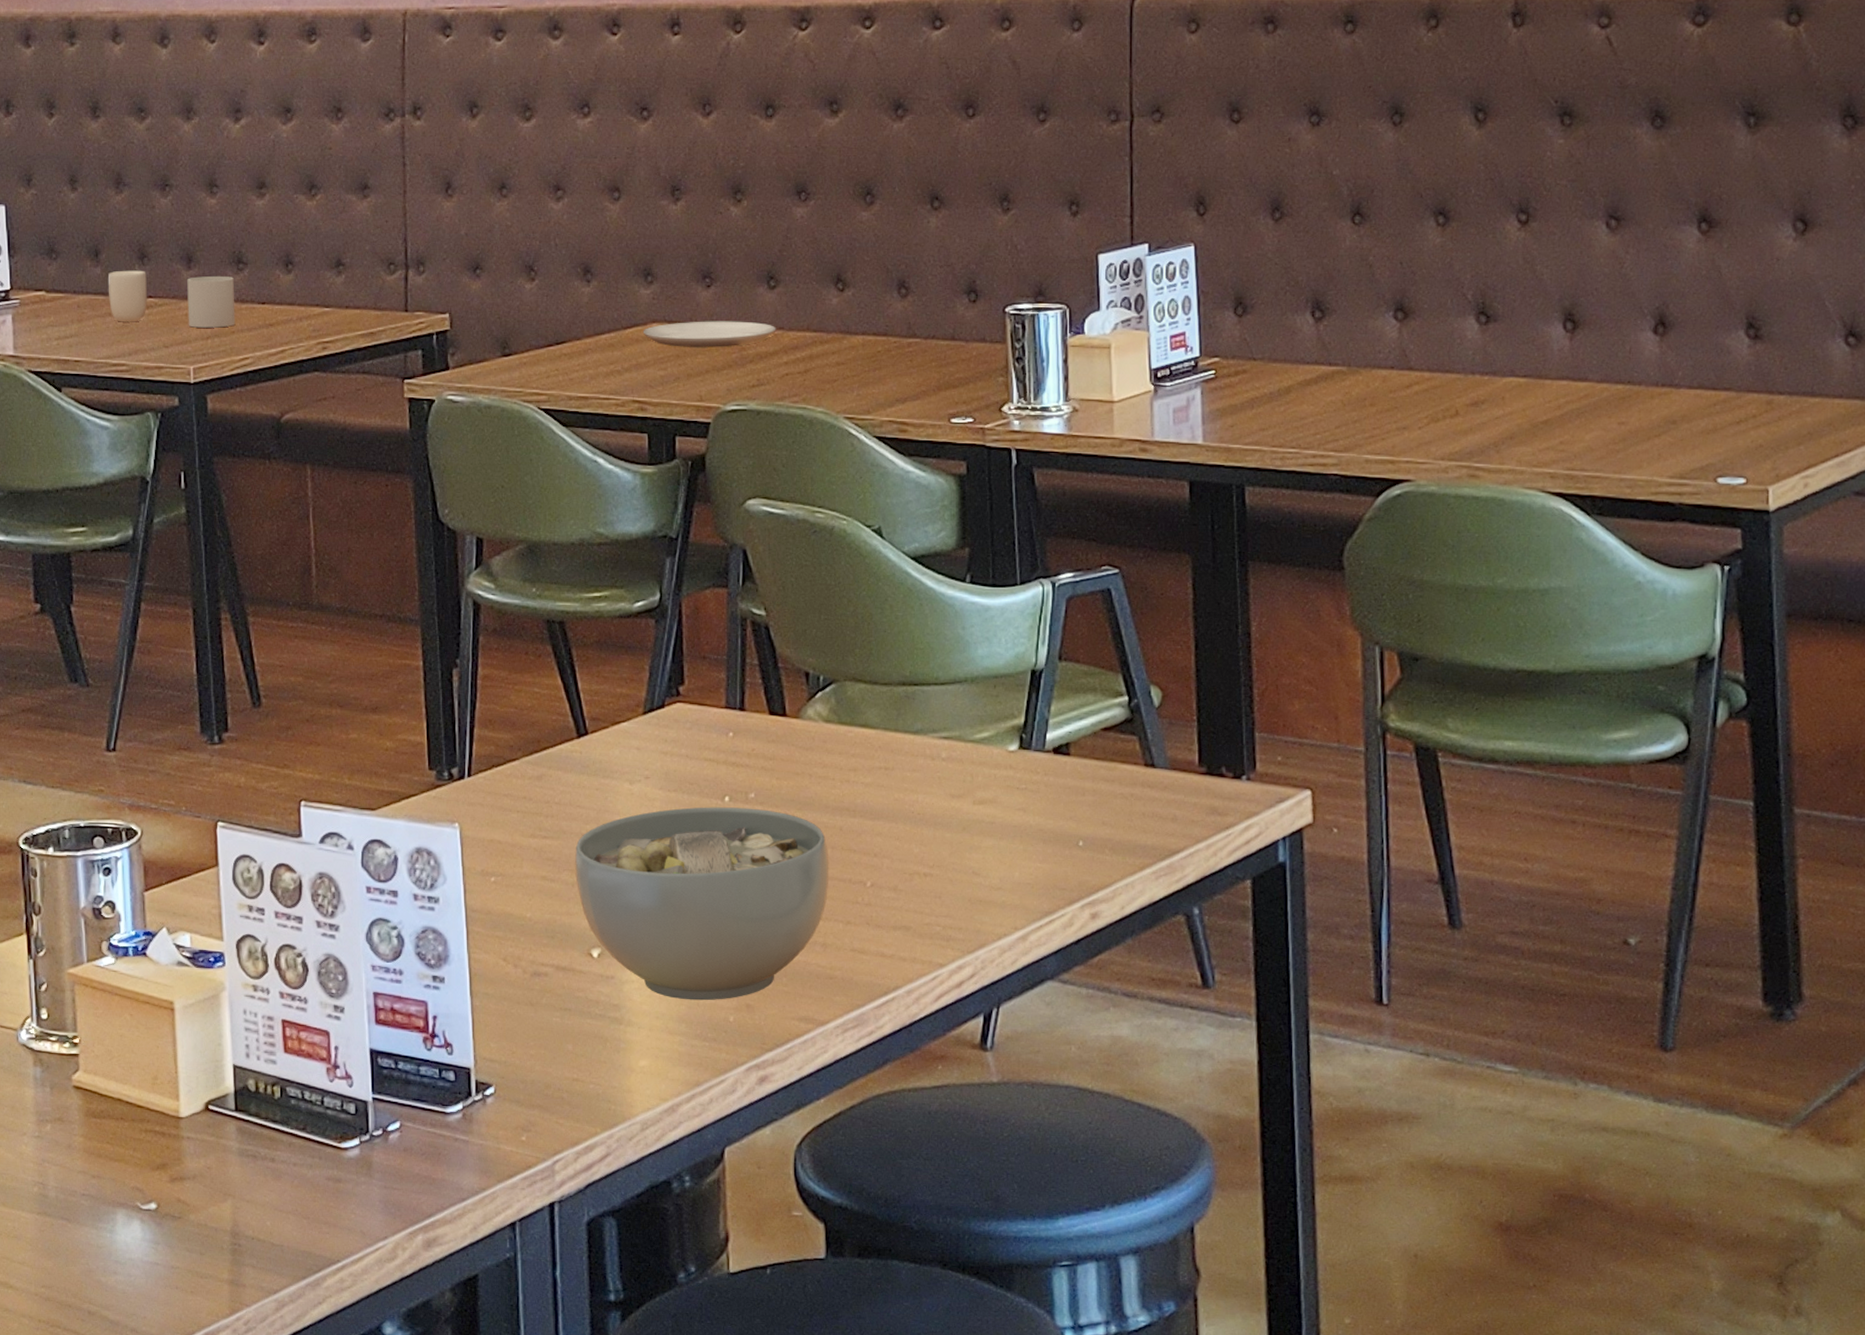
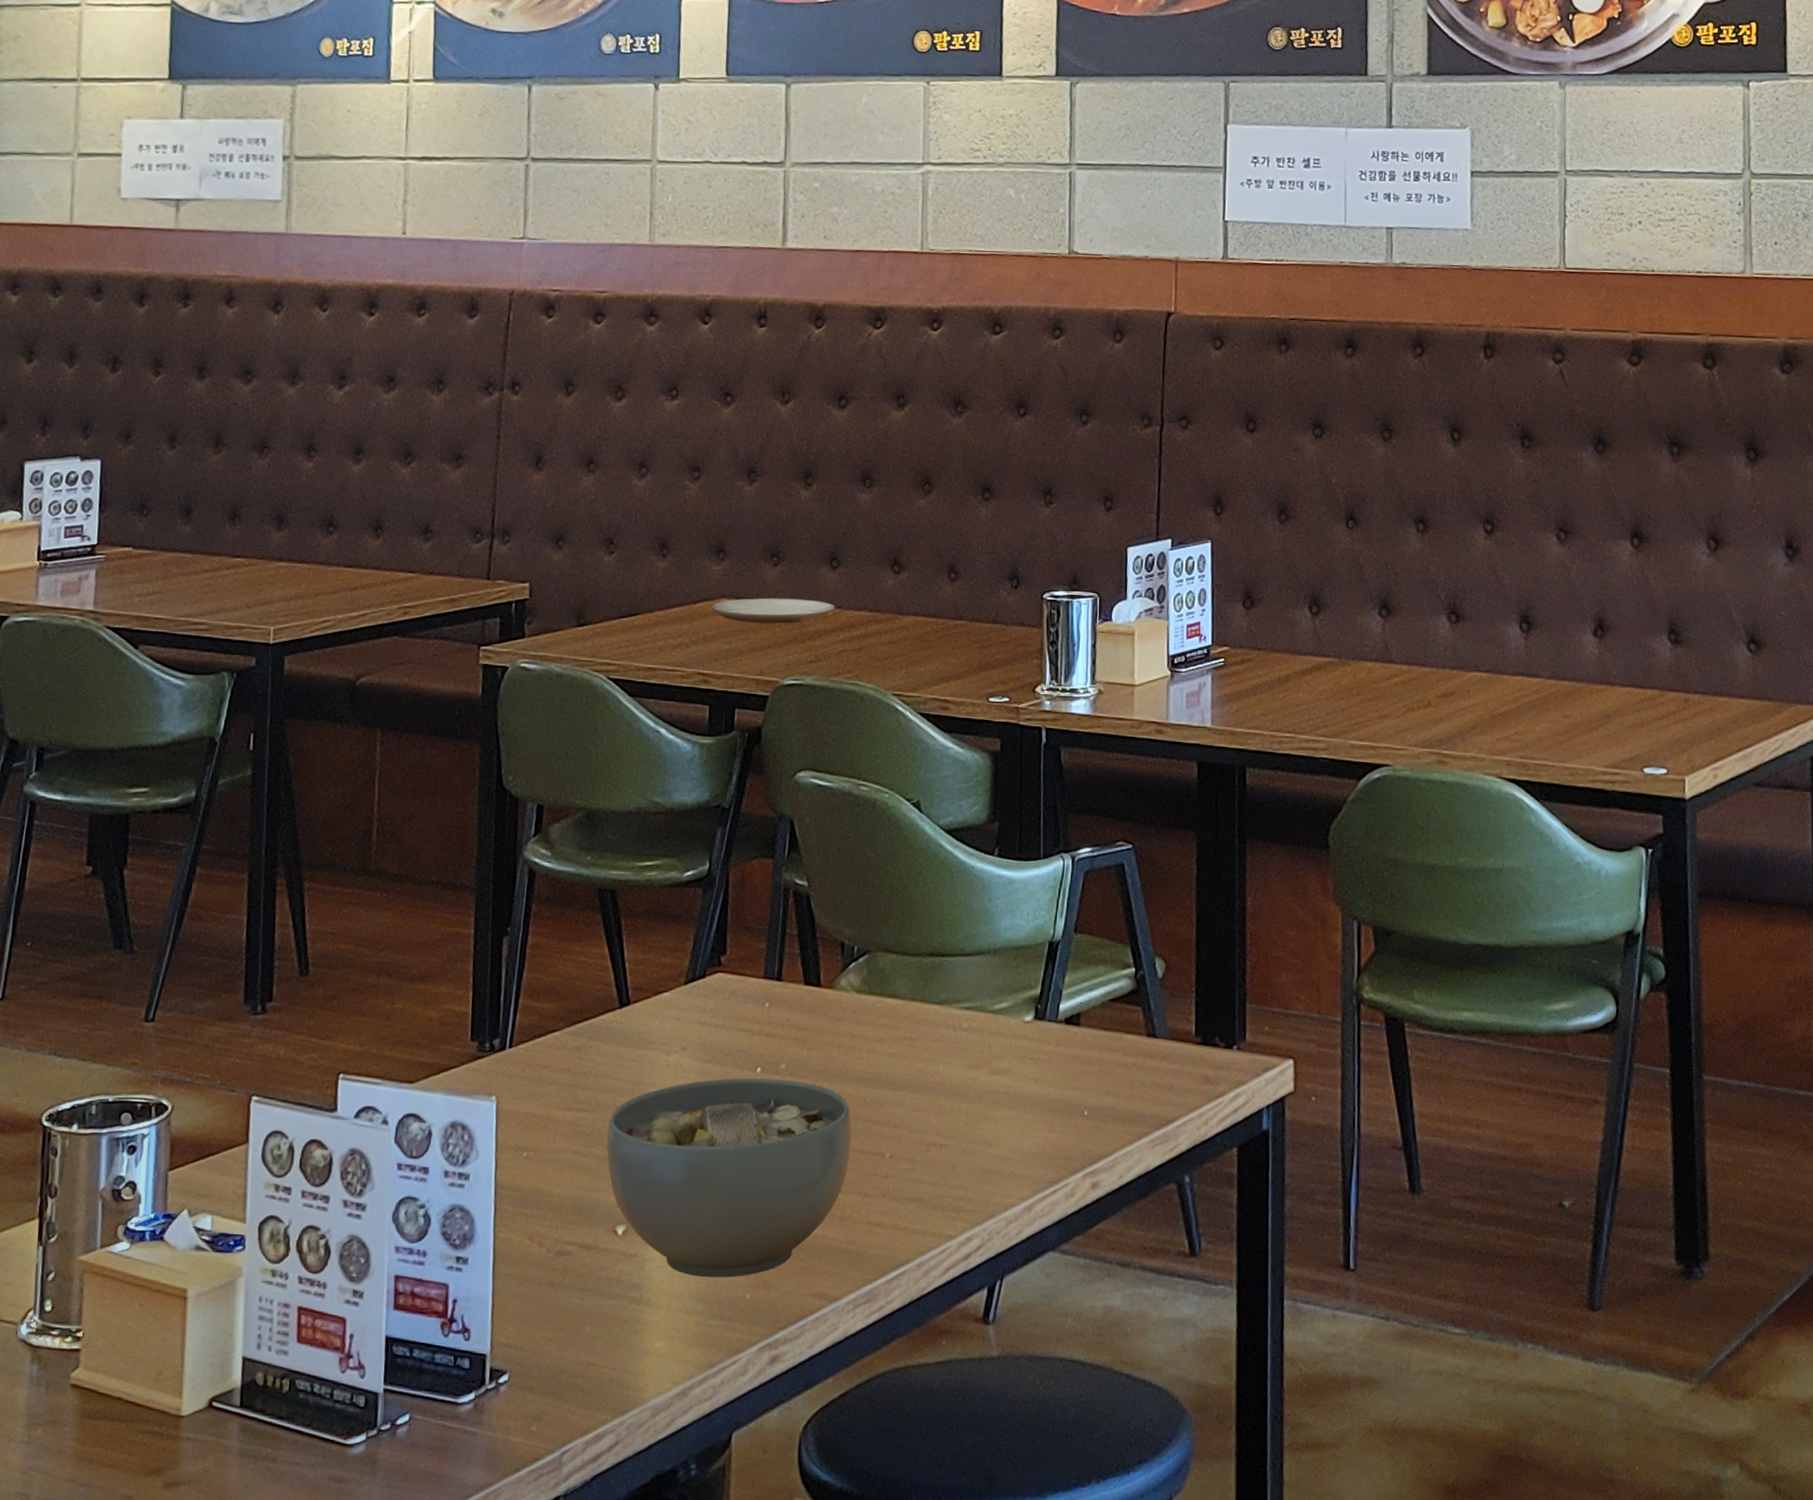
cup: present [107,270,147,322] -> none [195,529,237,582]
cup: present [187,276,236,328] -> none [273,538,323,590]

